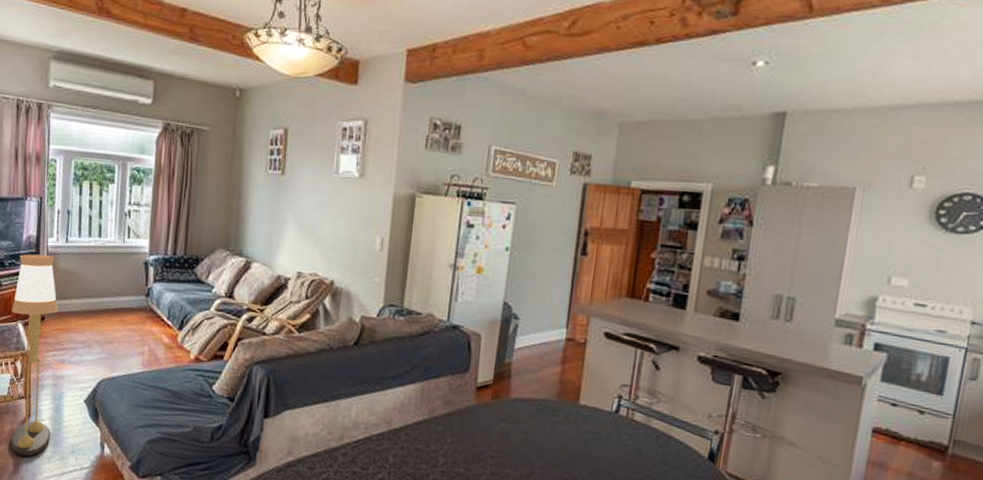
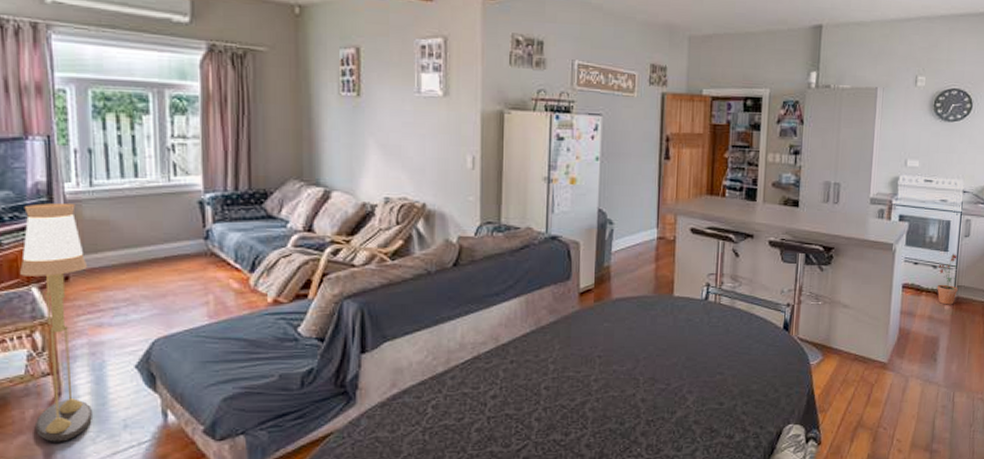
potted plant: none [922,398,958,463] -> present [937,253,958,305]

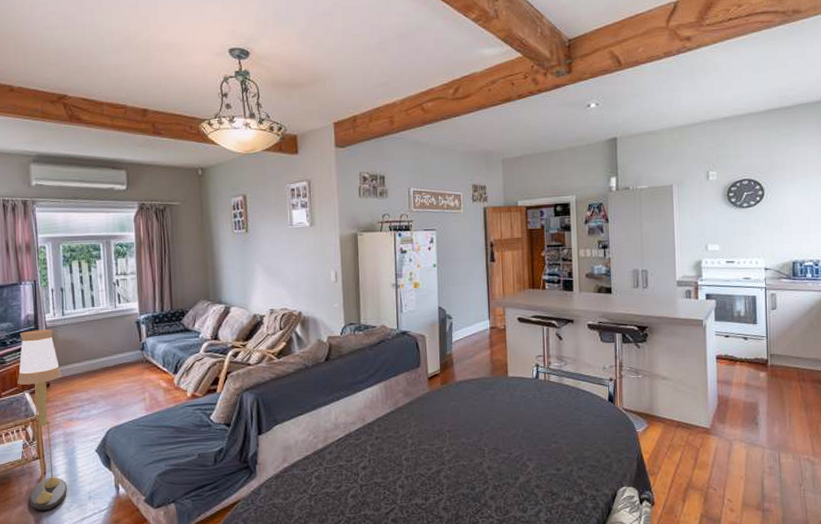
potted plant: present [937,253,958,305] -> none [749,325,771,373]

